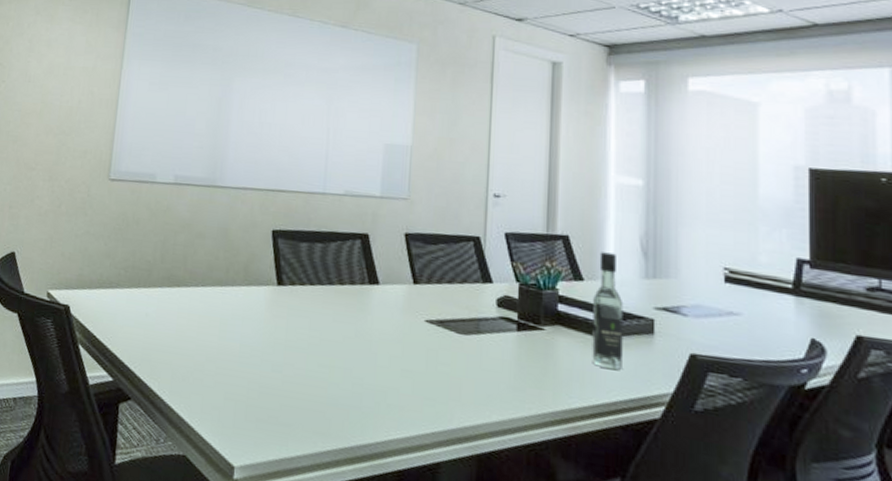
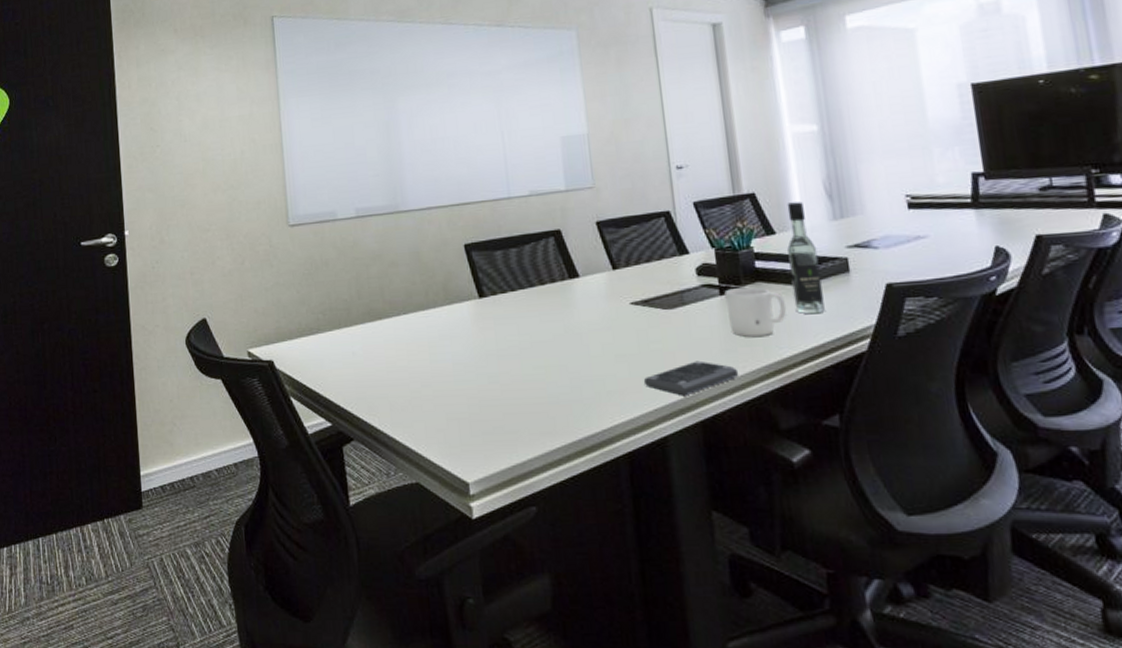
calculator: none [425,392,524,426] -> present [643,360,739,396]
mug: none [521,326,584,382] -> present [724,287,787,338]

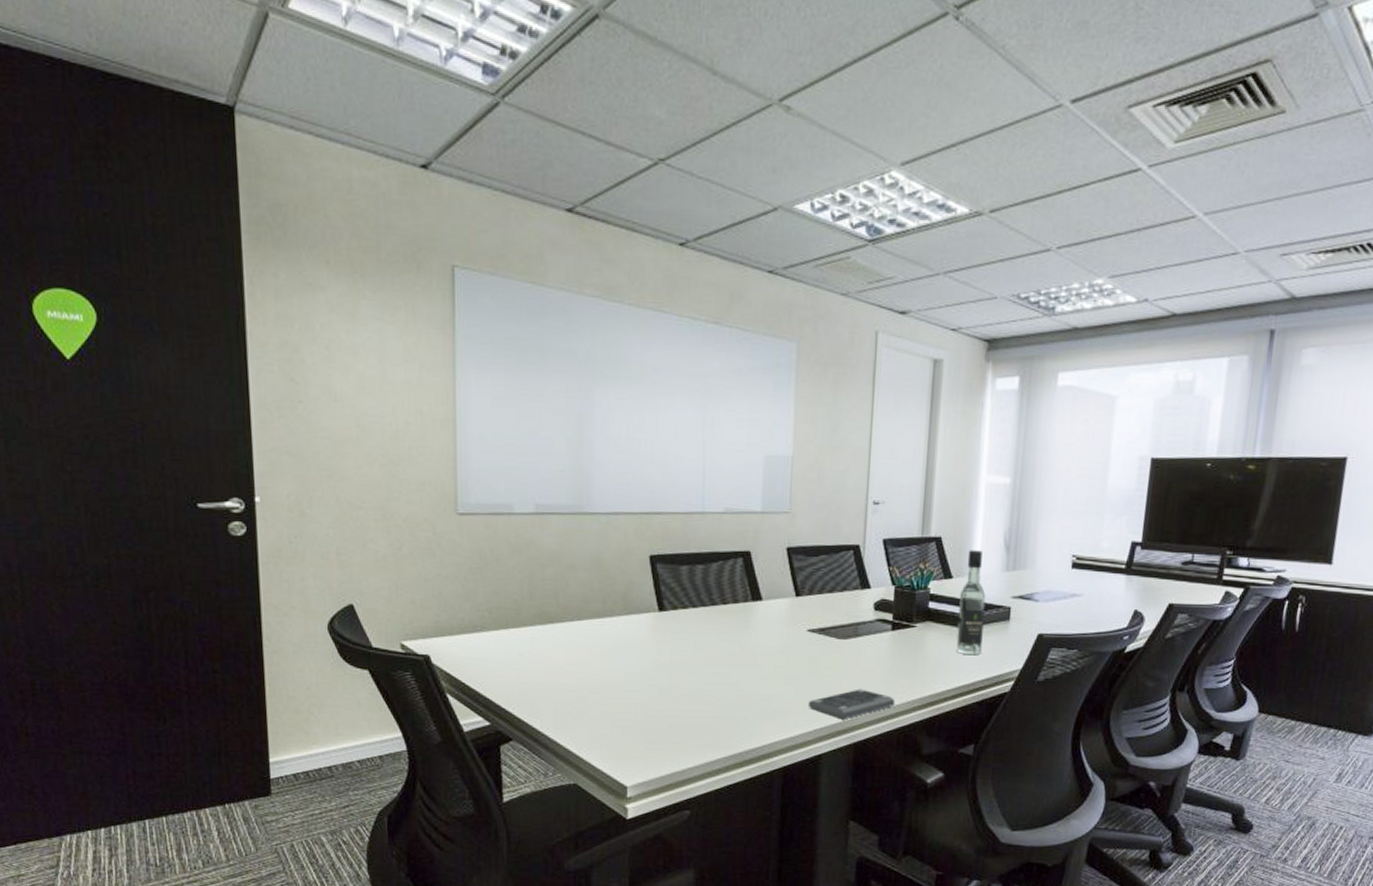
mug: present [724,287,787,338] -> none [895,625,949,672]

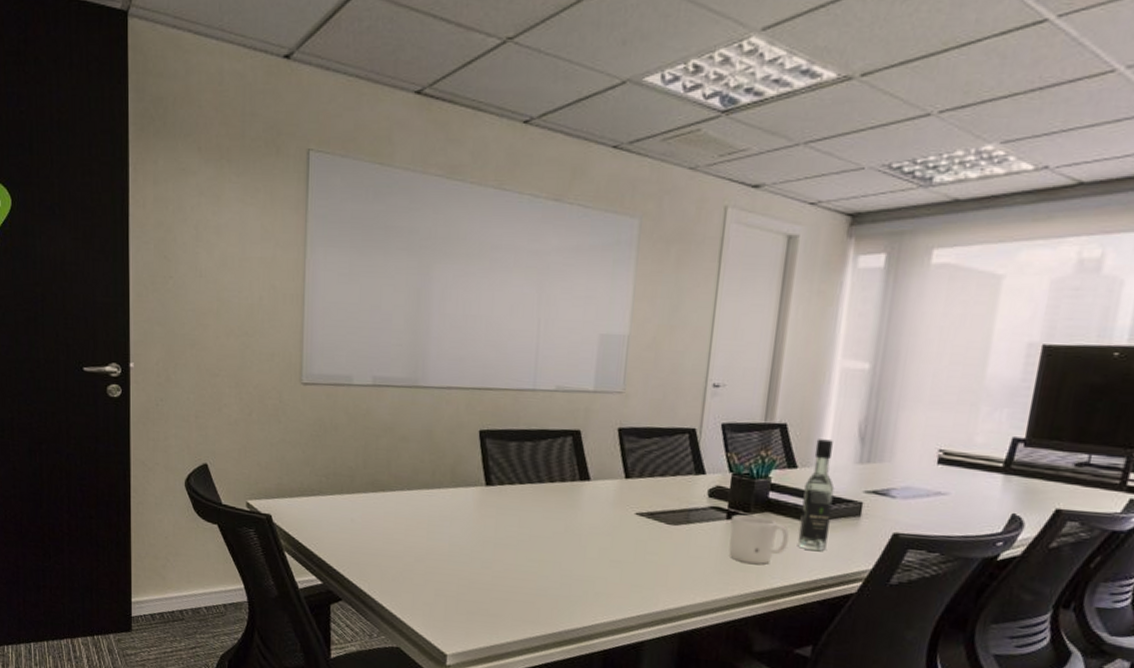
calculator: present [807,689,896,720] -> none [632,577,727,608]
mug: none [895,625,949,672] -> present [729,514,790,565]

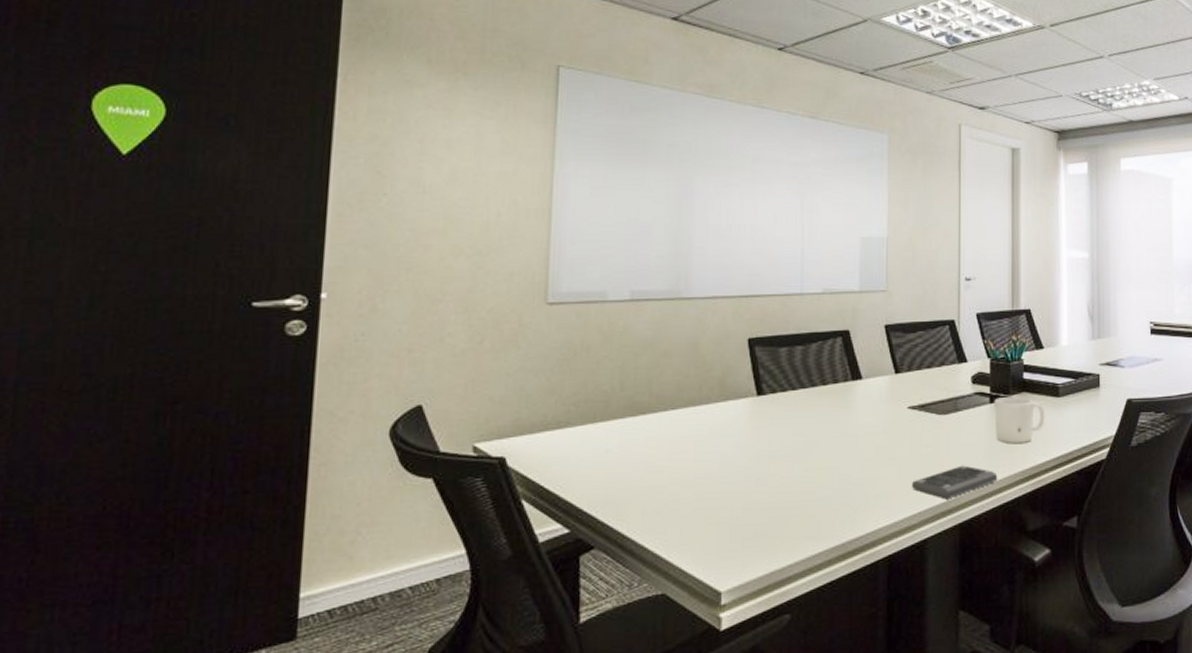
calculator: none [632,577,727,608] -> present [911,465,998,499]
bottle: present [797,439,835,552] -> none [1052,321,1076,424]

